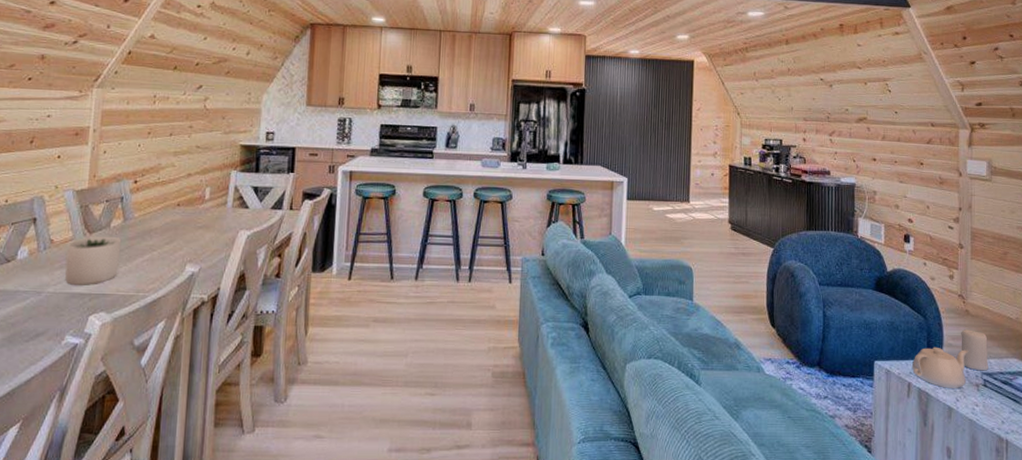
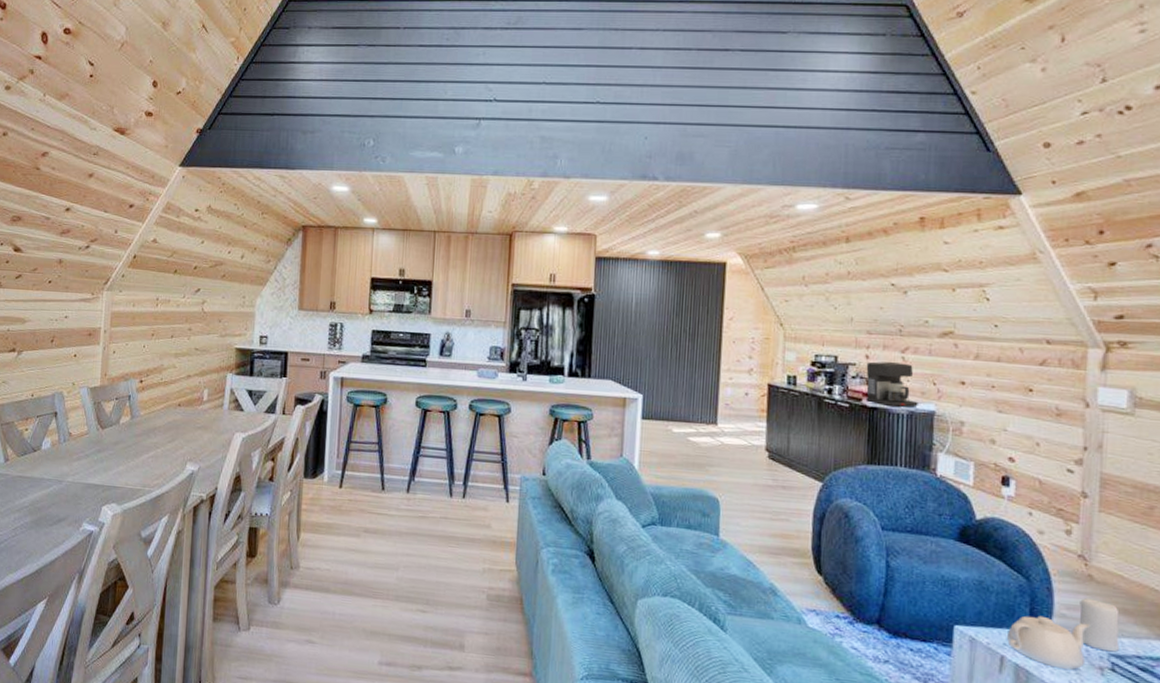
planter: present [64,236,122,285] -> none [81,431,130,477]
coffee maker: none [804,143,843,182] -> present [866,361,918,408]

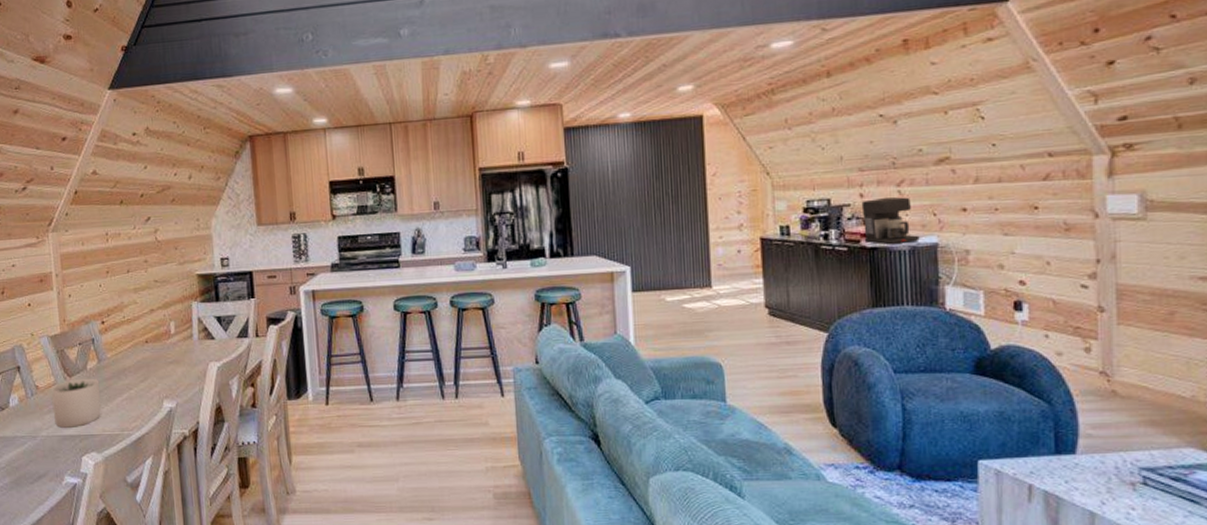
planter: none [81,431,130,477] -> present [51,378,101,428]
teapot: present [1006,615,1090,671] -> none [1032,438,1117,491]
candle: present [1079,598,1121,653] -> none [1105,415,1151,466]

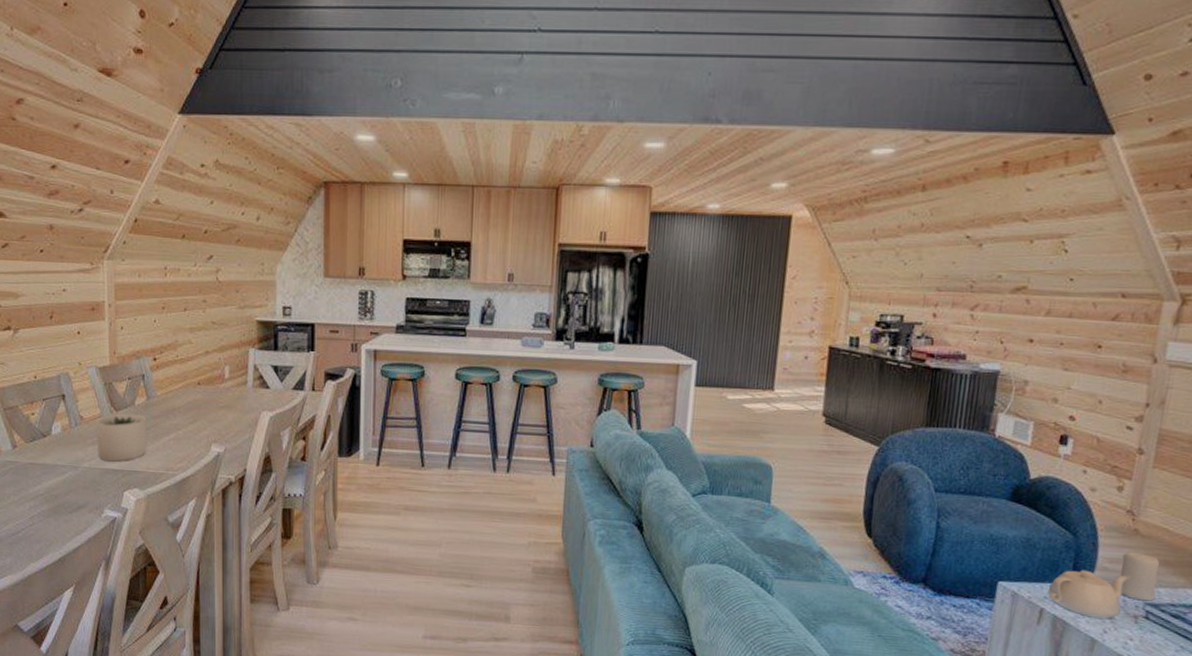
coffee maker: present [861,197,920,245] -> none [931,320,983,368]
teapot: none [1032,438,1117,491] -> present [1047,569,1130,620]
candle: none [1105,415,1151,466] -> present [1120,552,1160,602]

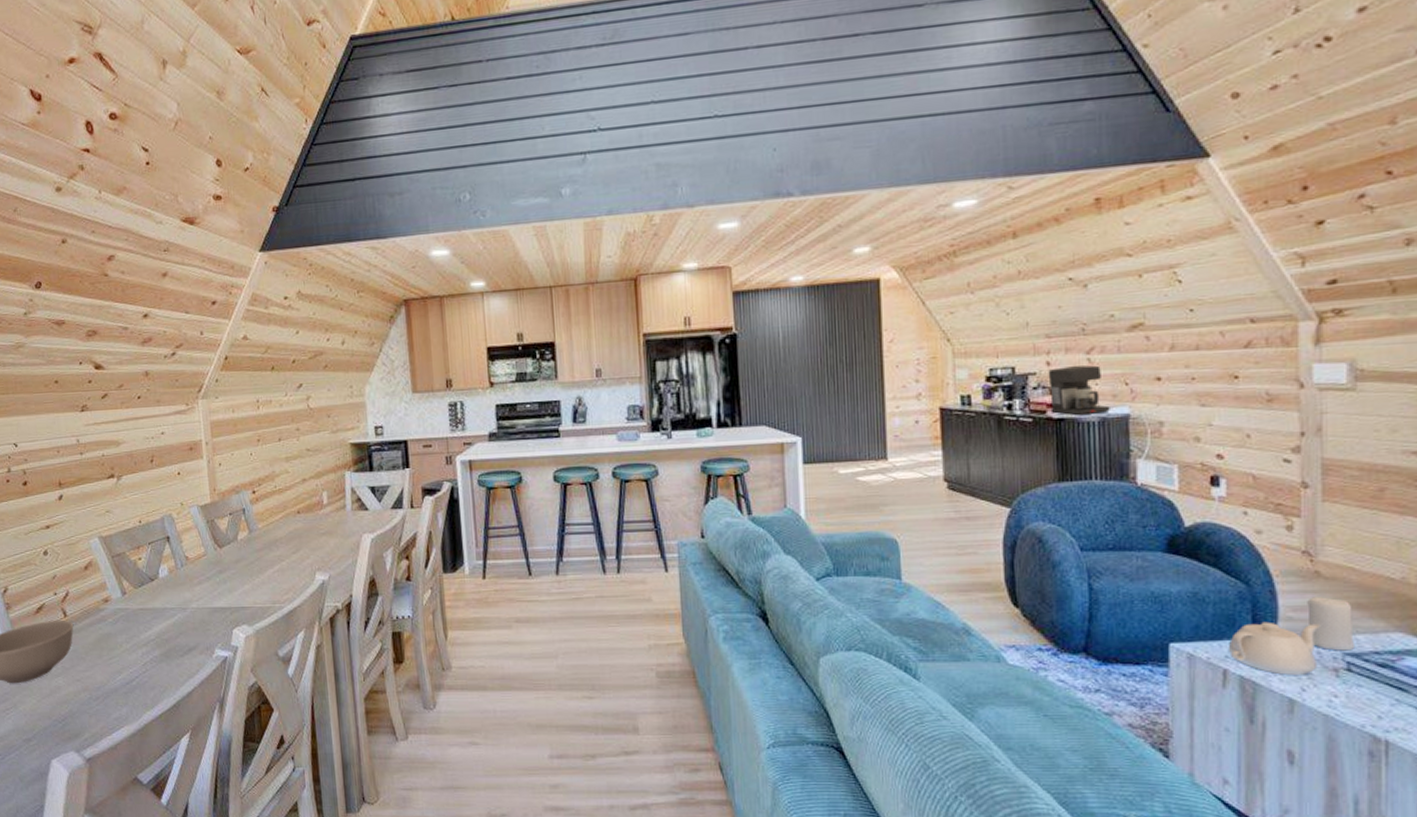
planter: present [96,413,147,462] -> none [201,549,252,600]
coffee maker: none [931,320,983,368] -> present [1048,365,1110,416]

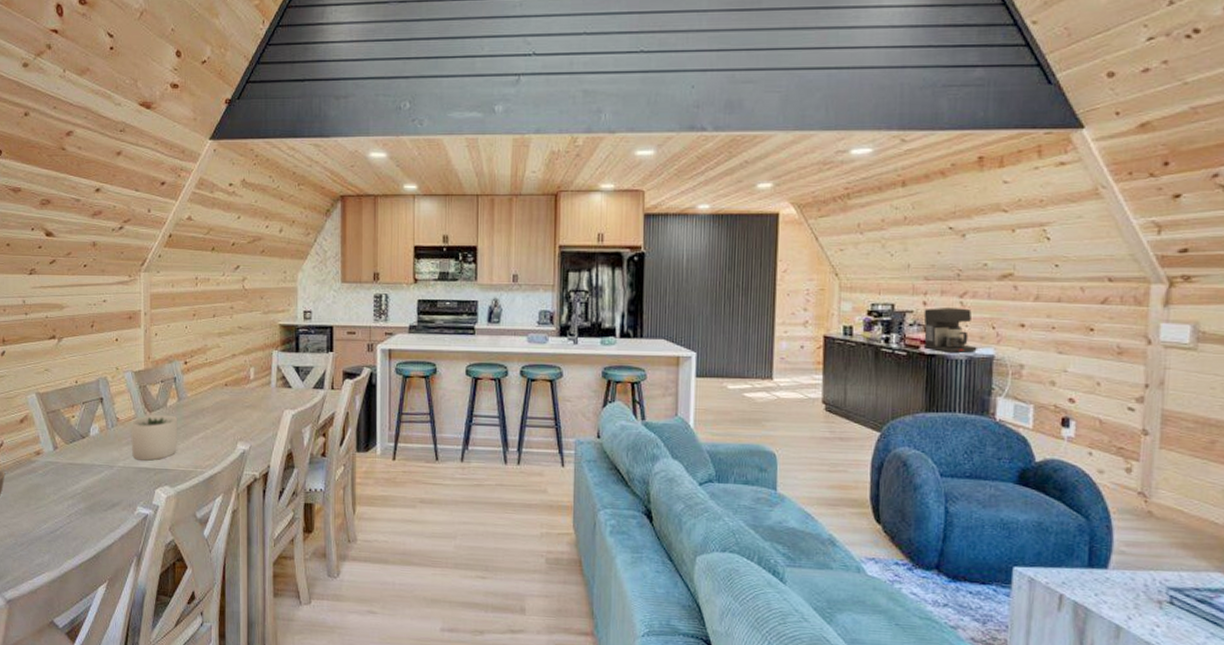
planter: none [201,549,252,600] -> present [131,414,178,461]
teapot: present [1228,621,1320,676] -> none [1065,553,1149,606]
candle: present [1307,597,1356,651] -> none [1139,534,1179,586]

